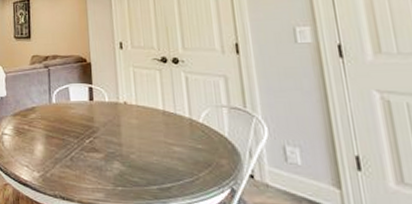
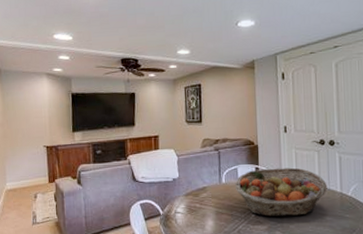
fruit basket: none [67,88,174,144] -> present [236,167,328,217]

